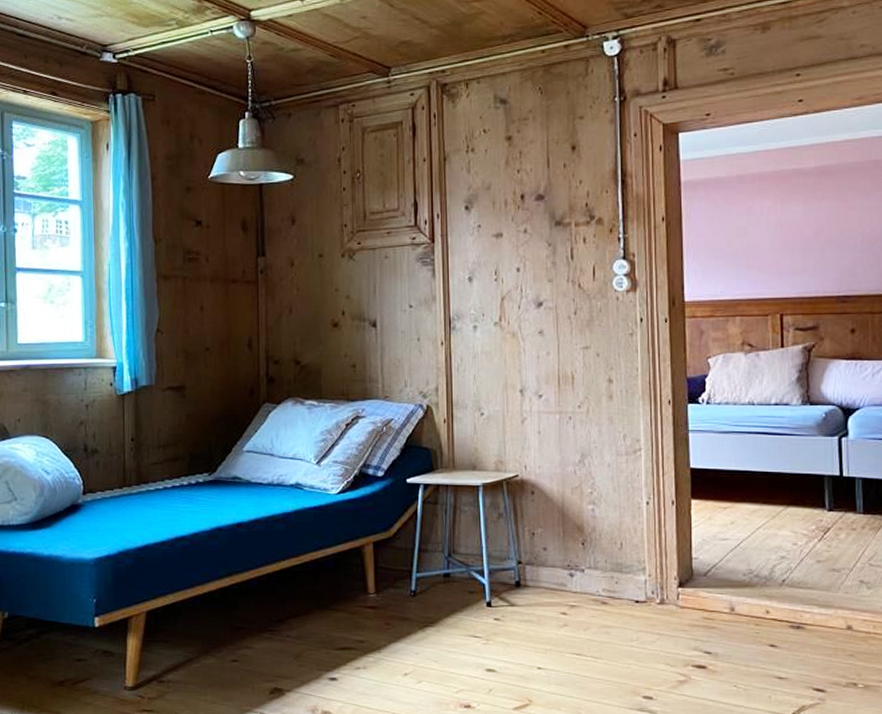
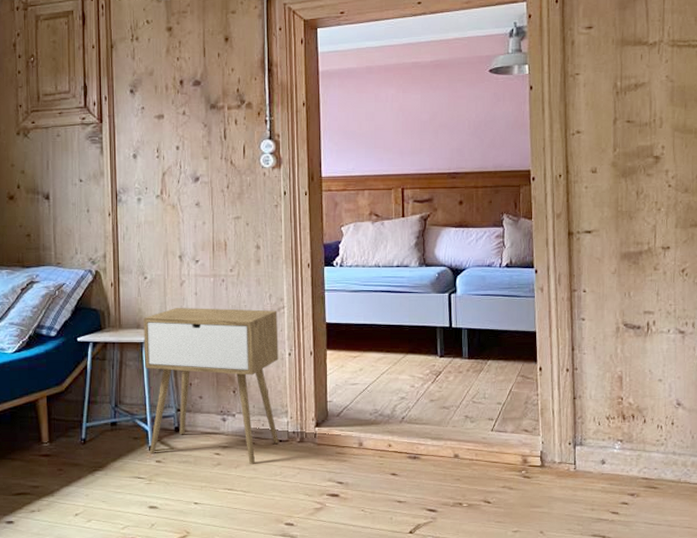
nightstand: none [480,448,636,628] -> present [143,308,279,465]

